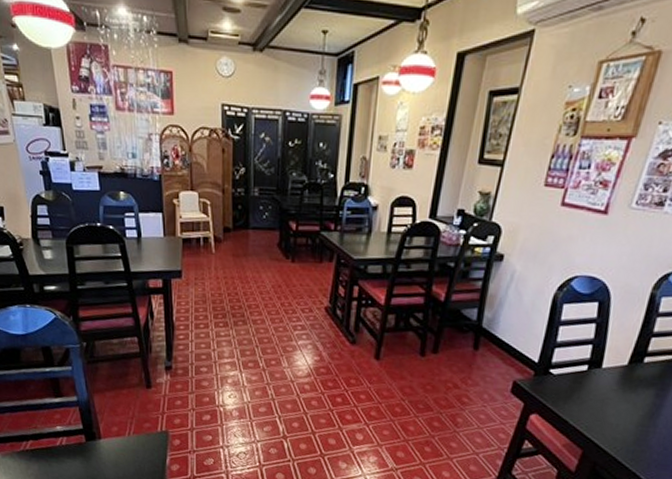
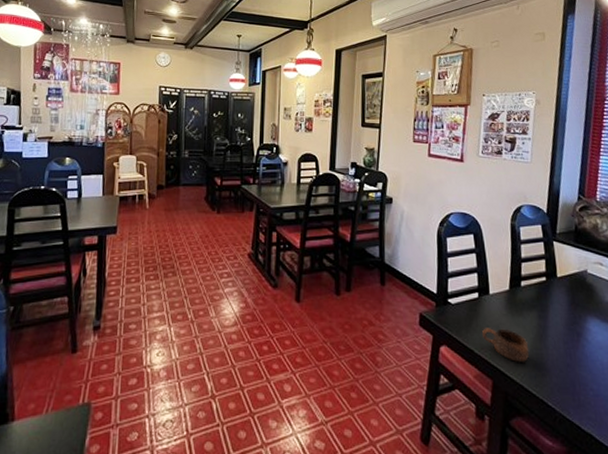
cup: none [582,401,635,438] -> present [482,328,530,363]

